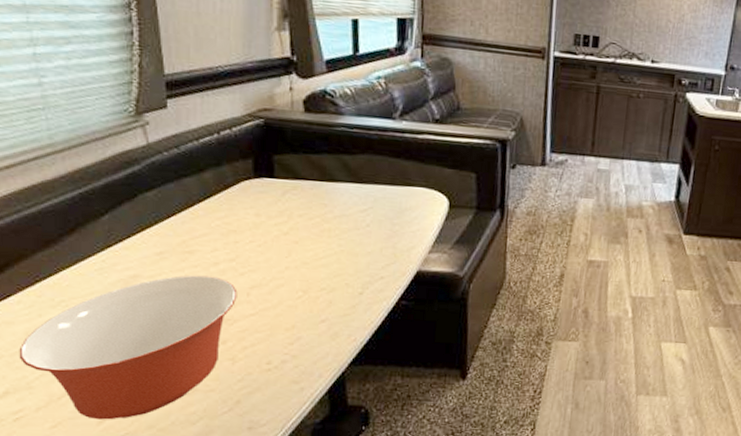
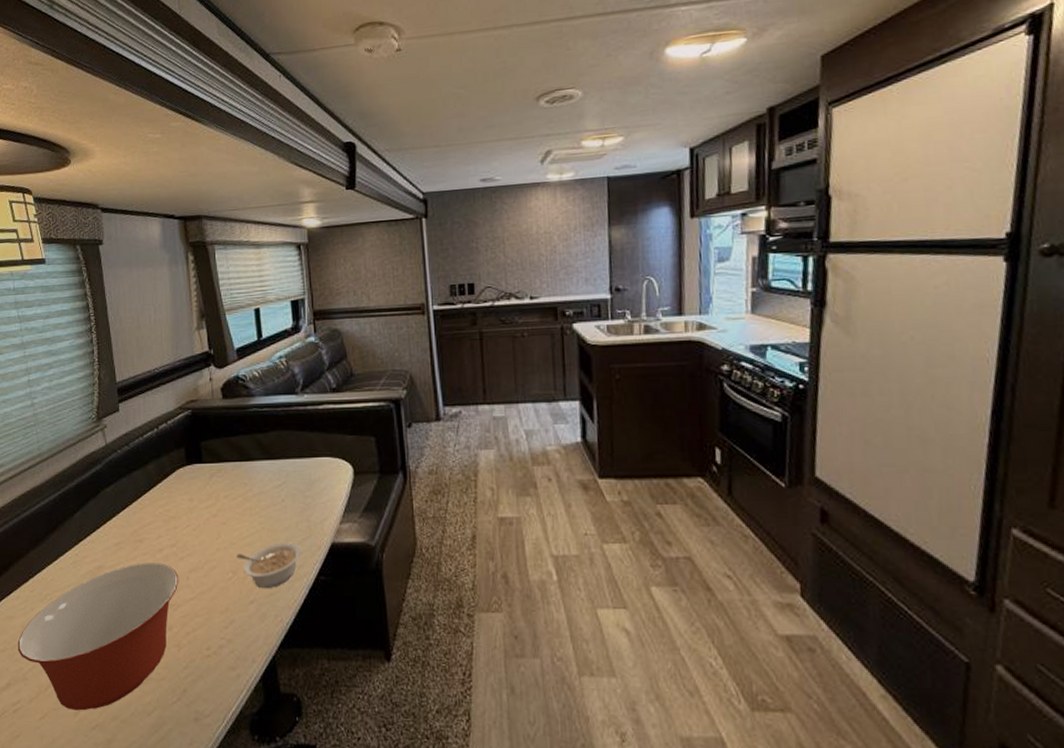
legume: none [309,266,384,310] -> present [237,542,302,589]

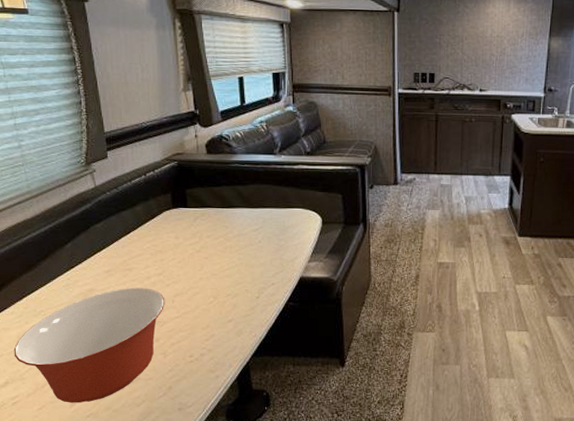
legume: present [237,542,302,589] -> none [217,275,275,311]

